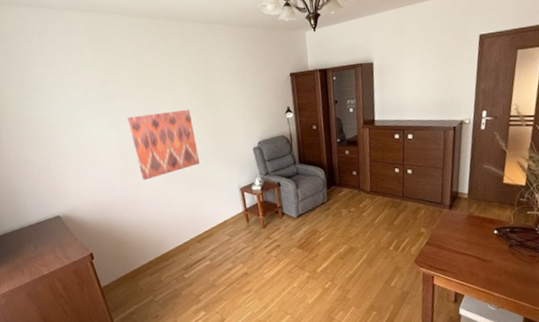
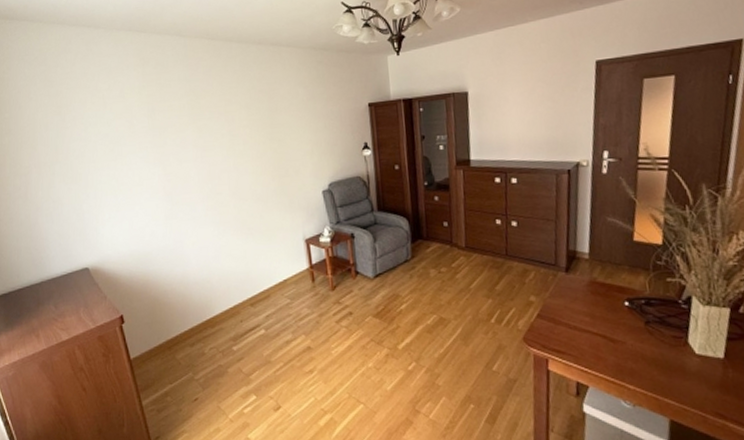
wall art: present [127,109,199,180] -> none [176,143,257,227]

